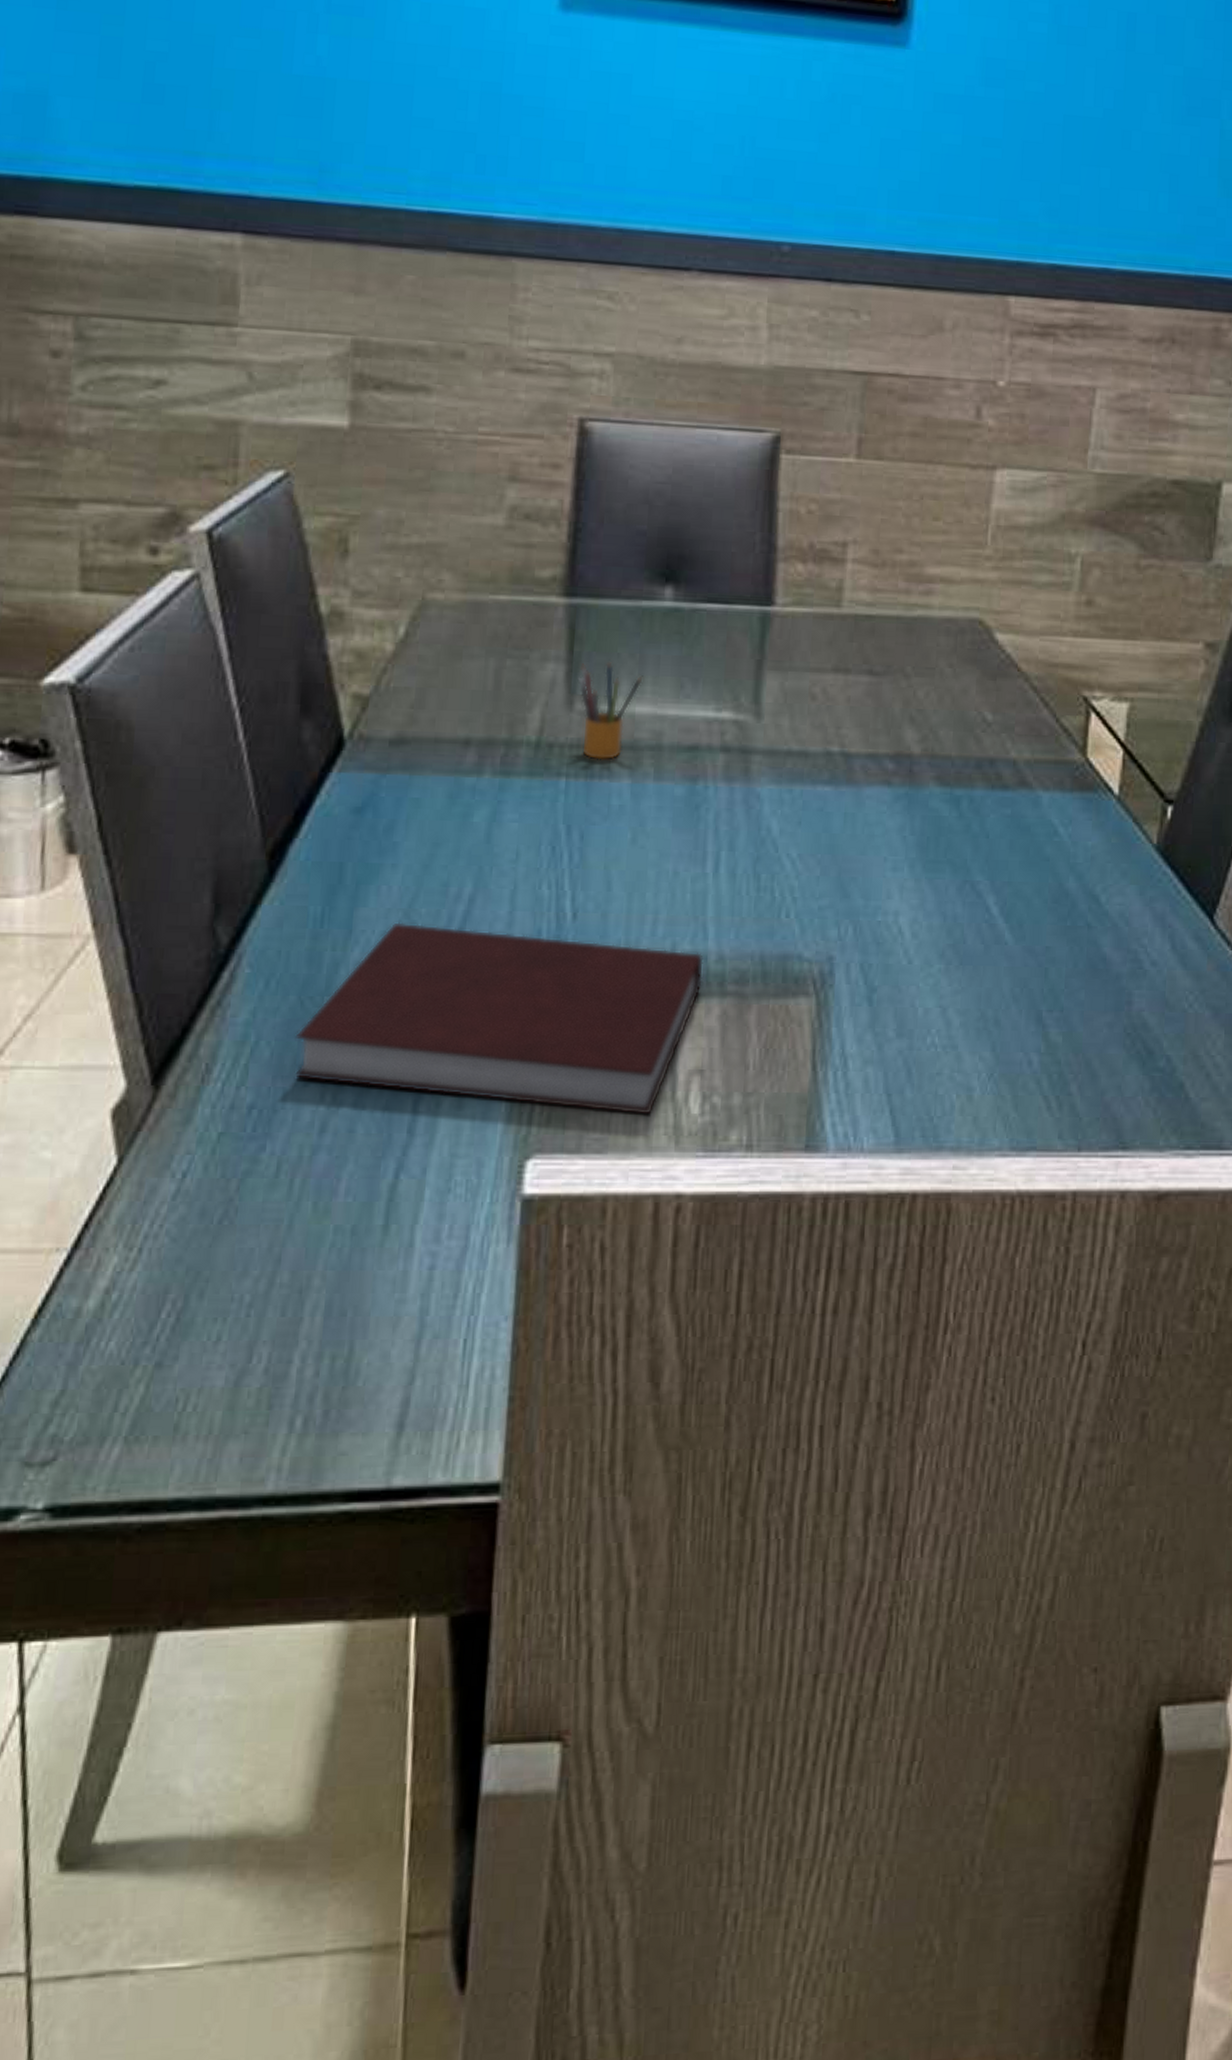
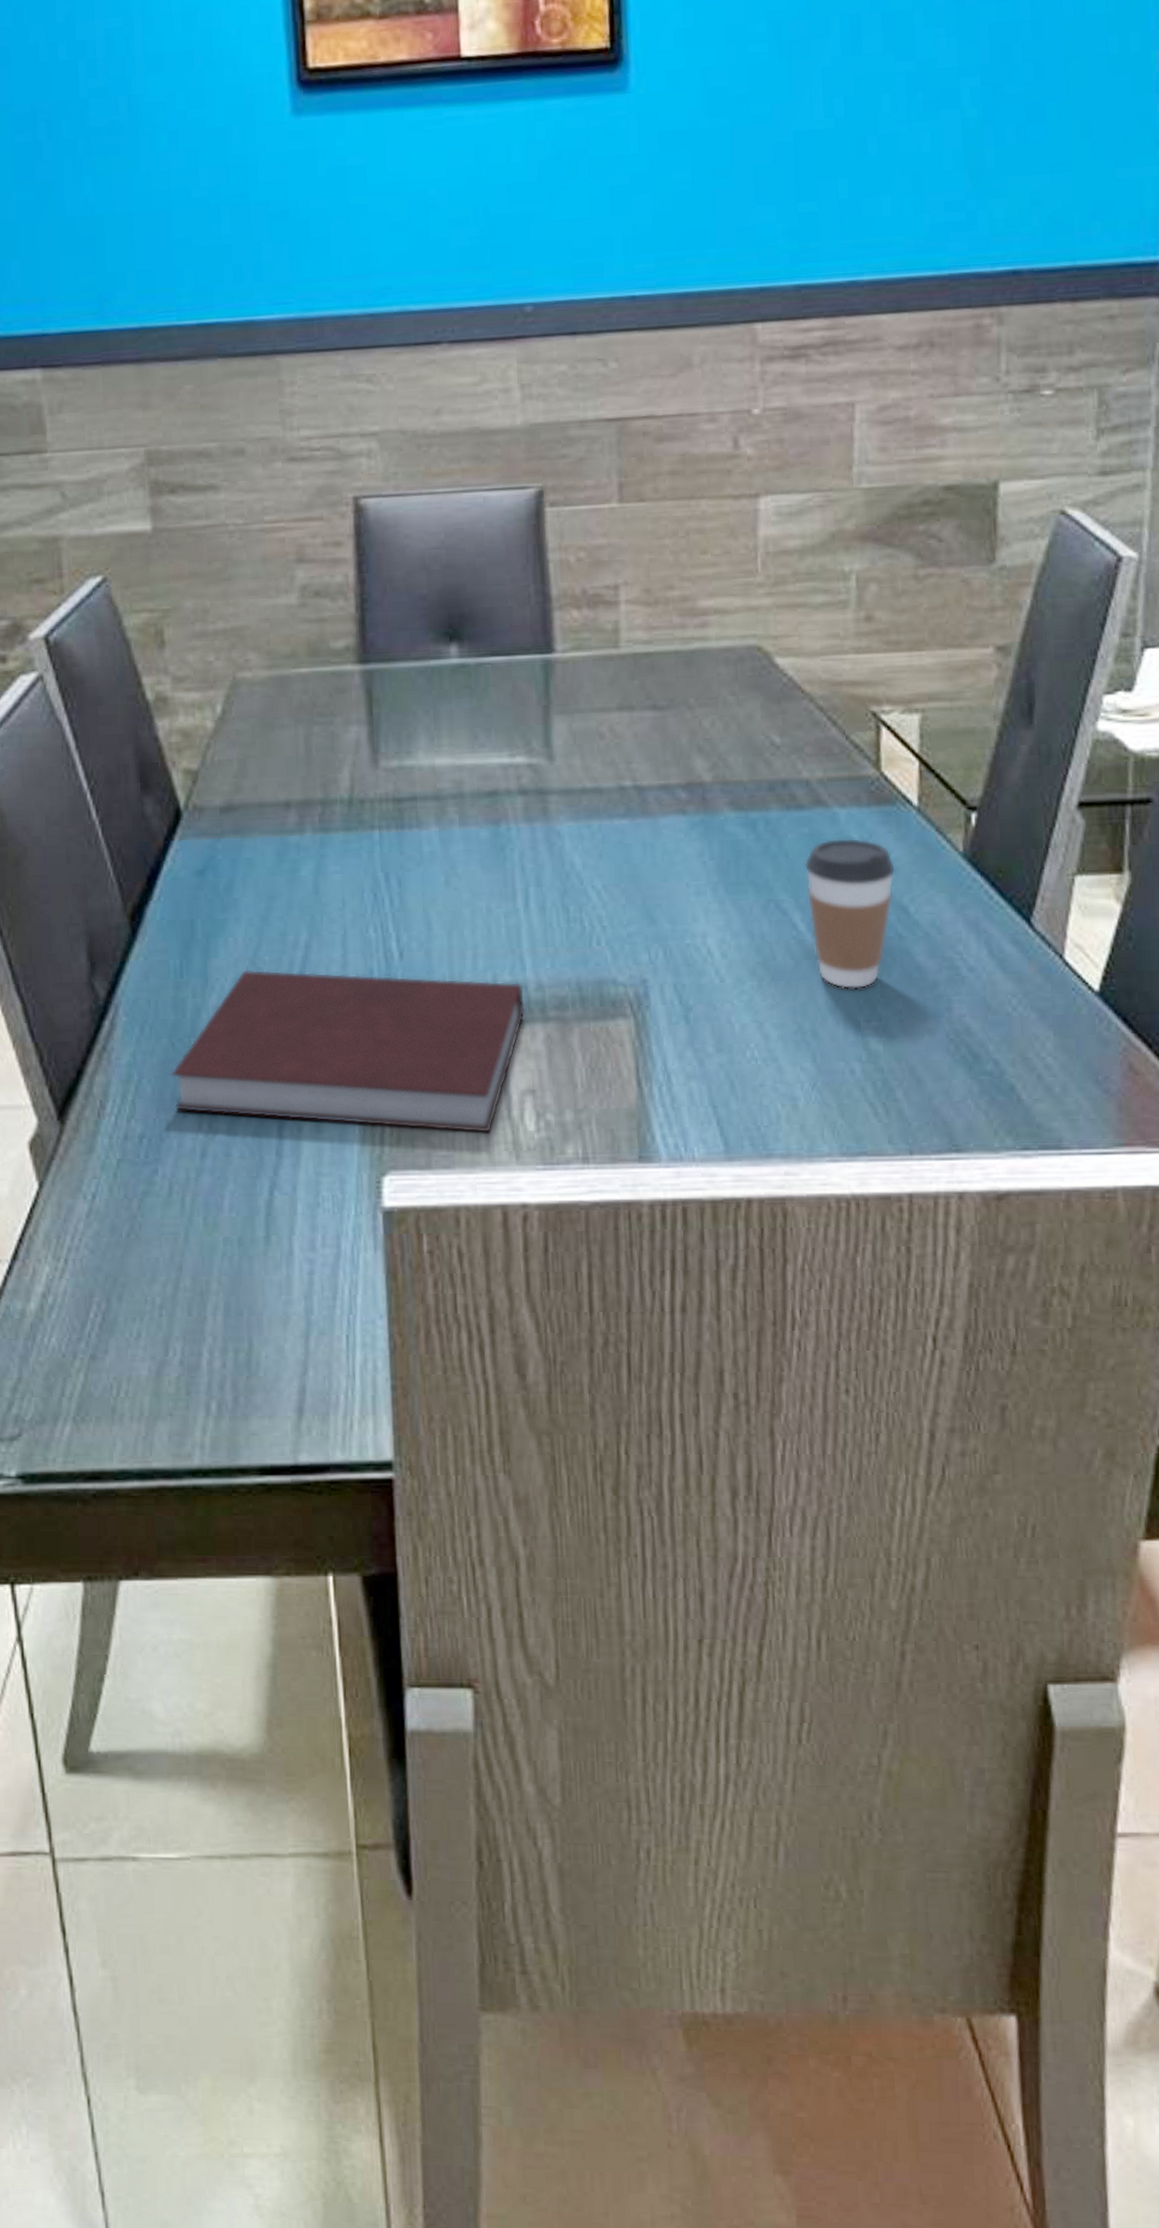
pencil box: present [577,659,643,761] -> none [379,717,439,812]
coffee cup: none [1002,821,1092,978] -> present [804,837,896,990]

